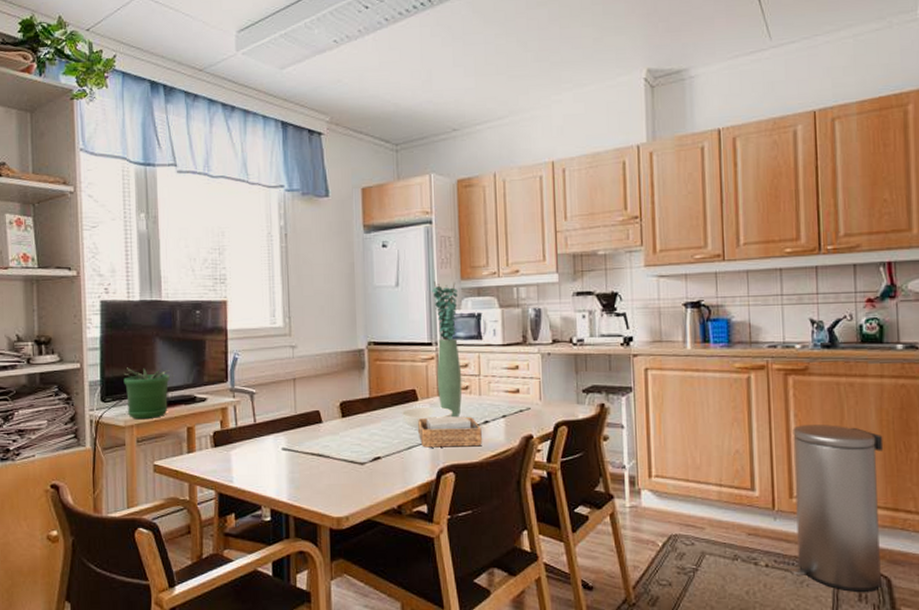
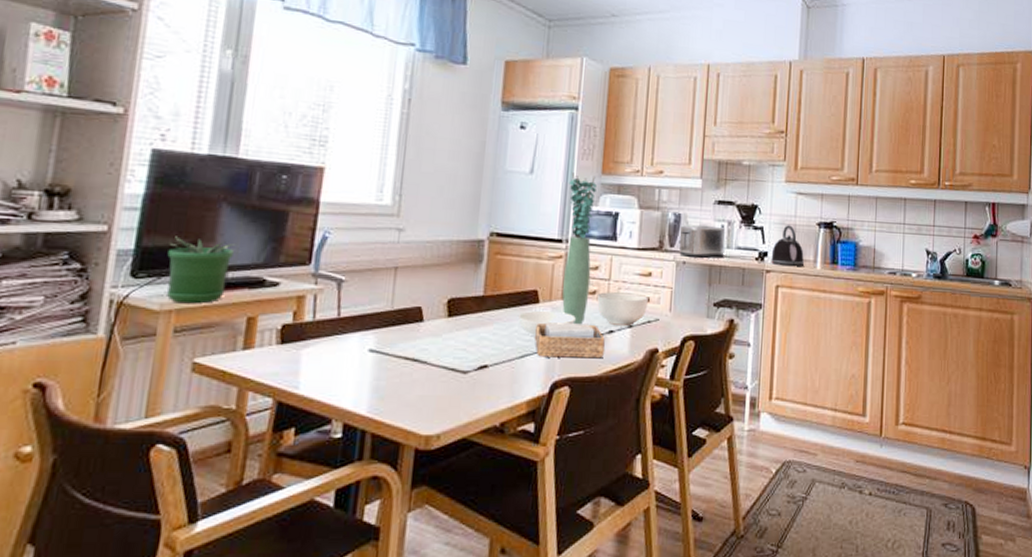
bowl: none [469,386,519,417] -> present [596,292,650,327]
toaster: none [541,316,589,349] -> present [679,225,726,259]
kettle: none [637,308,673,350] -> present [771,225,805,267]
pedal bin: present [787,424,884,592] -> none [888,352,978,521]

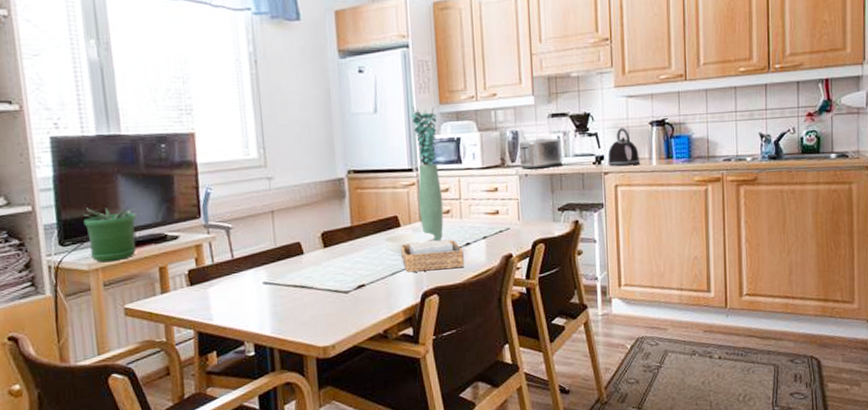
bowl: present [596,292,650,327] -> none [450,208,499,239]

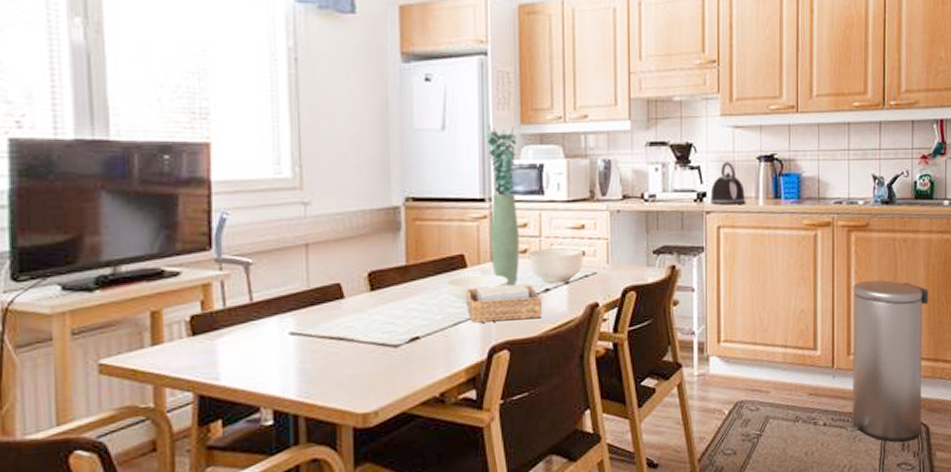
planter: present [83,207,139,262] -> none [48,232,127,303]
bowl: none [450,208,499,239] -> present [528,248,585,284]
toaster: present [518,138,563,170] -> none [611,169,661,206]
pedal bin: none [737,228,818,374] -> present [843,280,929,443]

